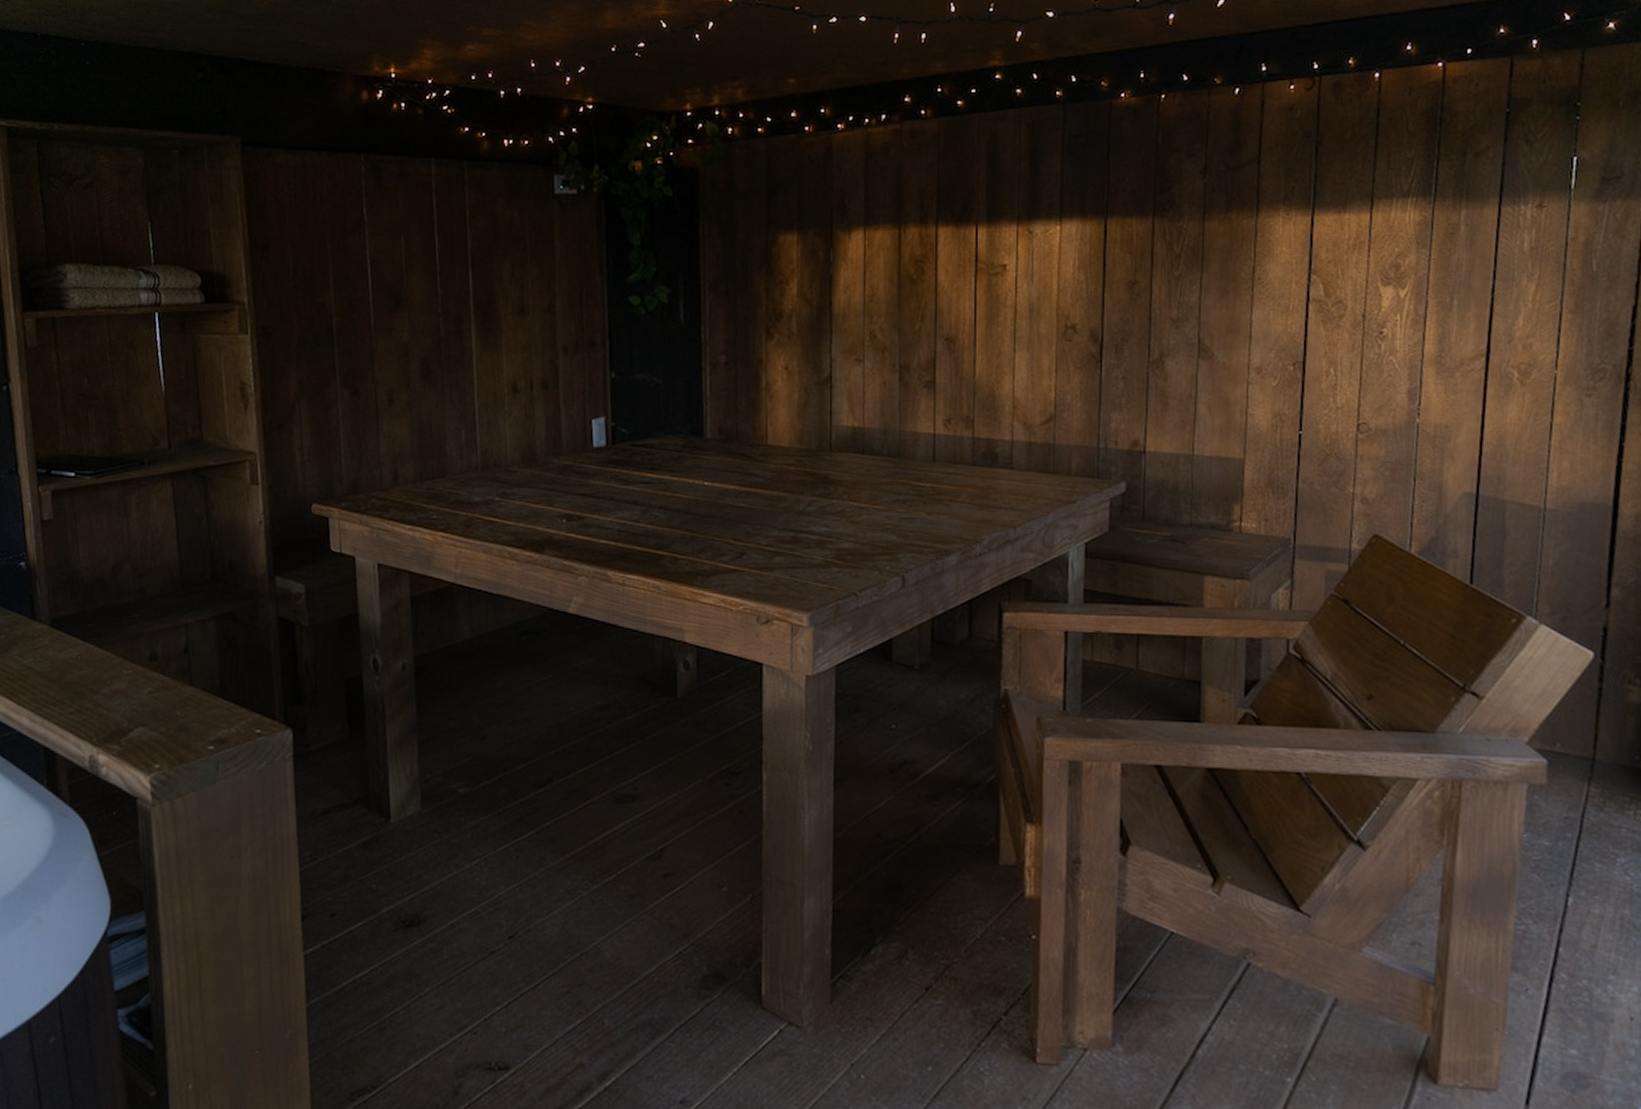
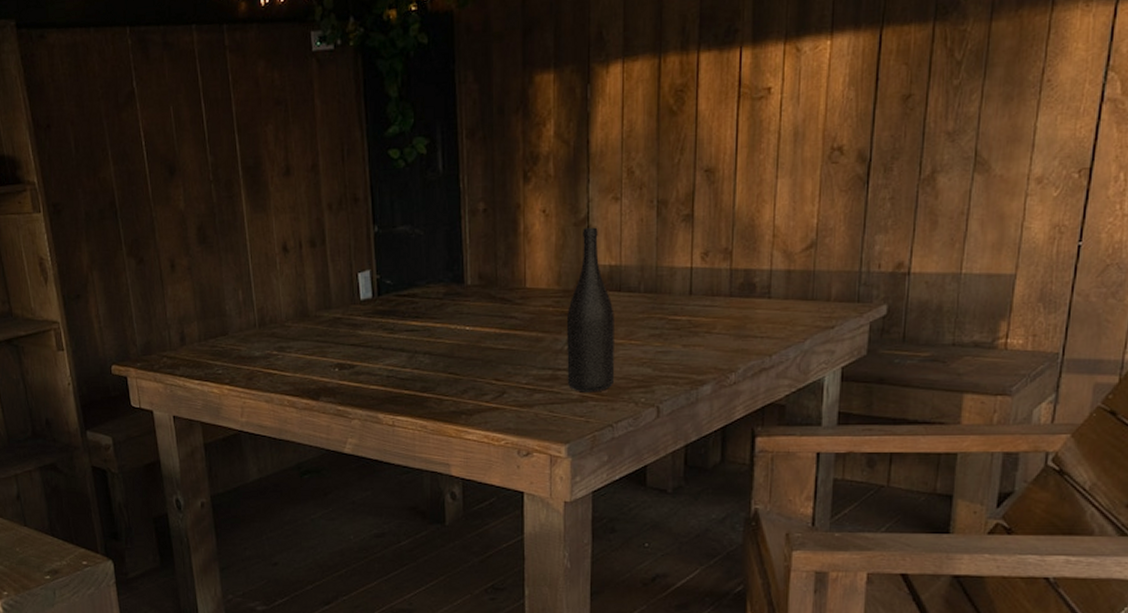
wine bottle: none [808,387,858,558] -> present [566,227,615,393]

